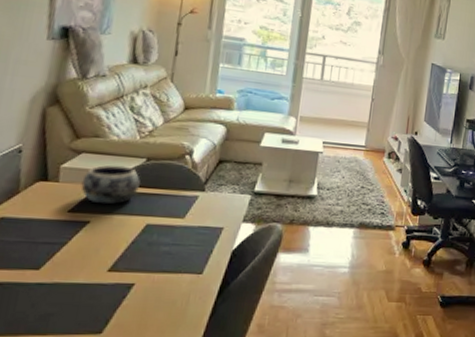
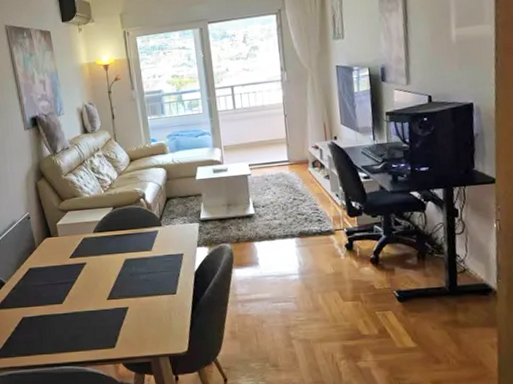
decorative bowl: present [81,164,141,205] -> none [73,216,114,249]

